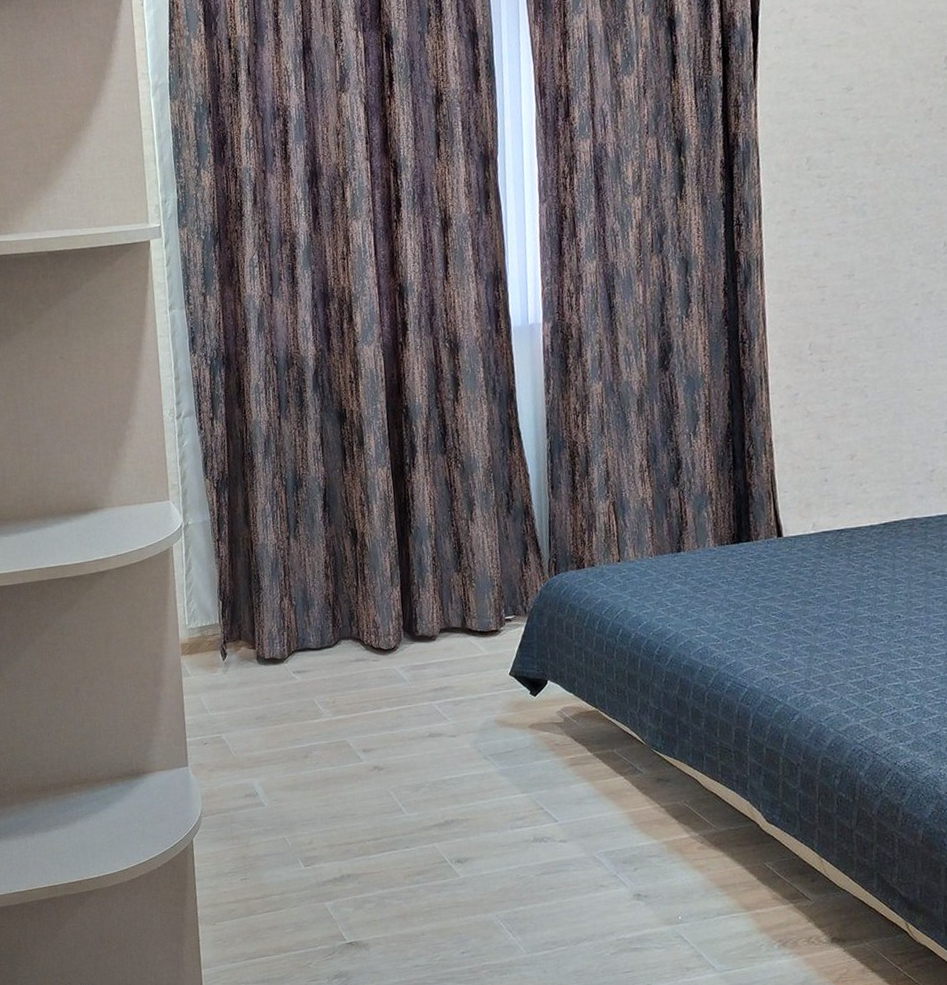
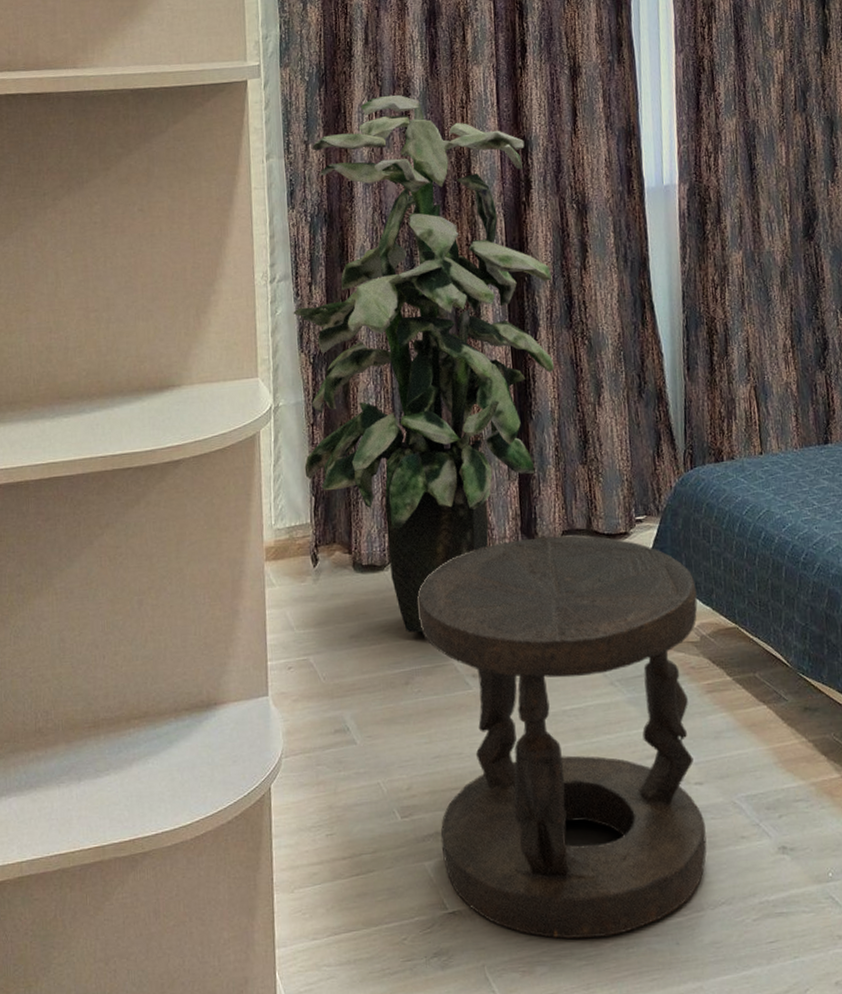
indoor plant: none [198,249,432,715] -> present [293,95,555,633]
stool: none [313,632,570,966] -> present [417,535,707,939]

